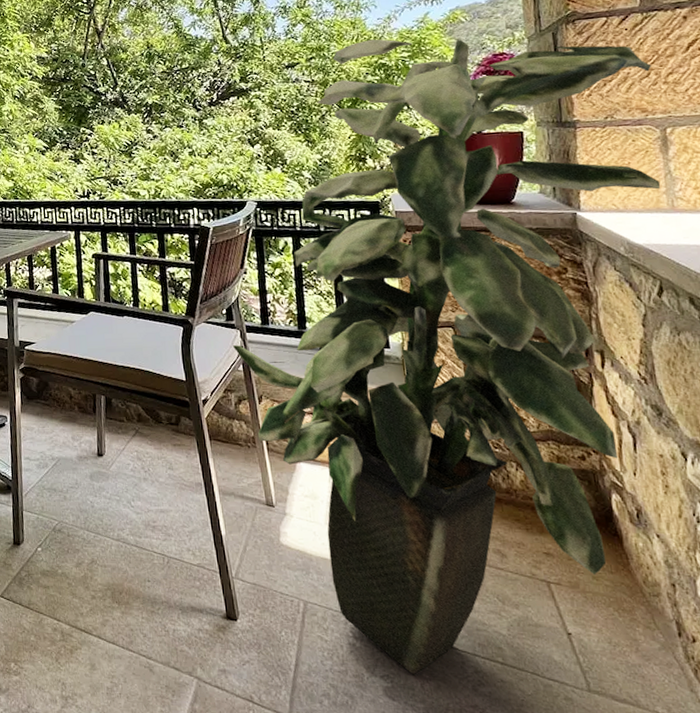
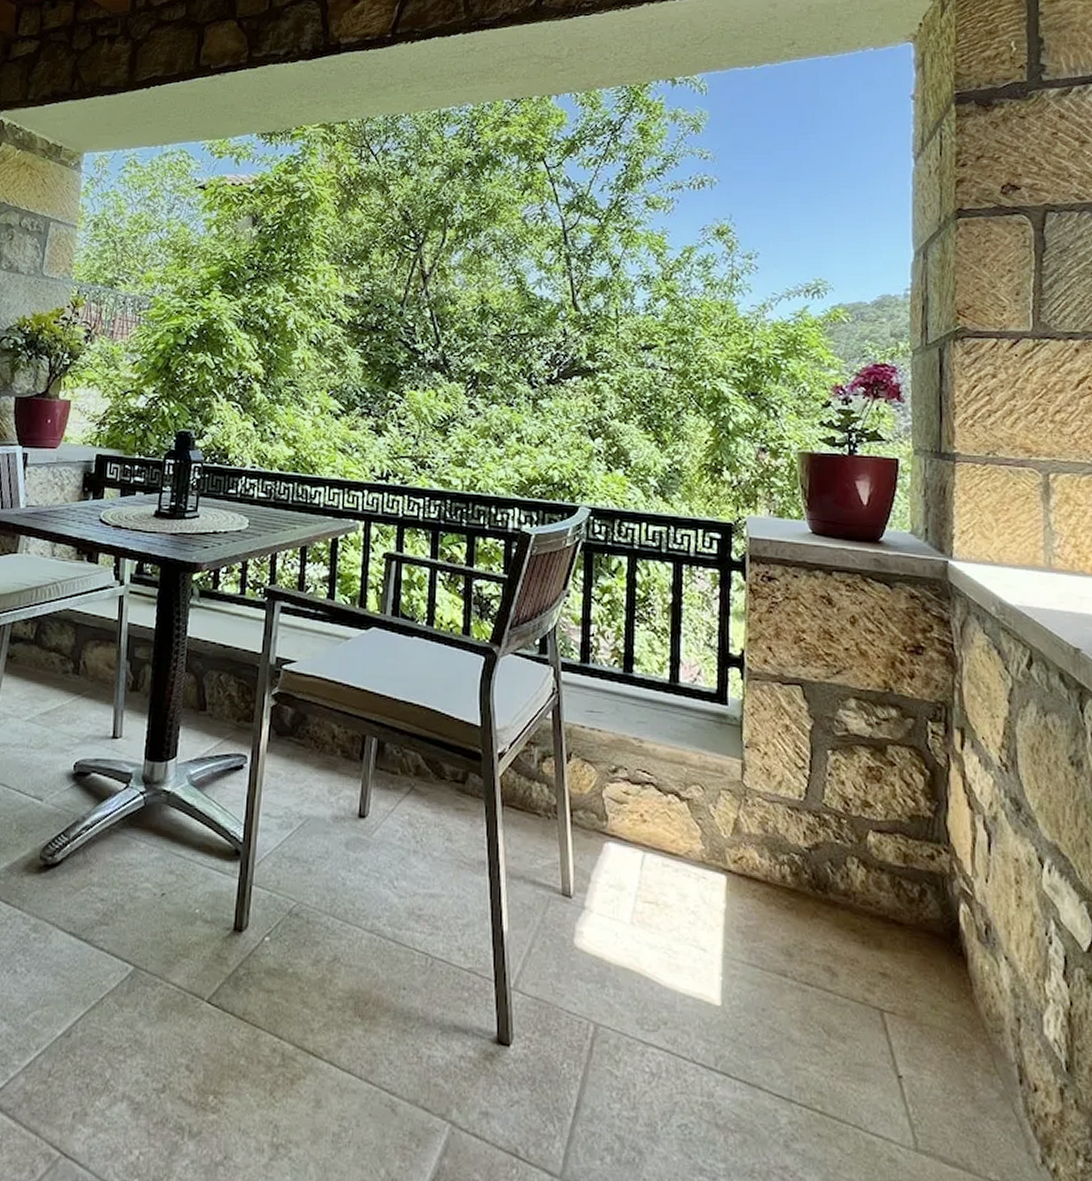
indoor plant: present [233,39,661,675] -> none [543,328,1040,1125]

